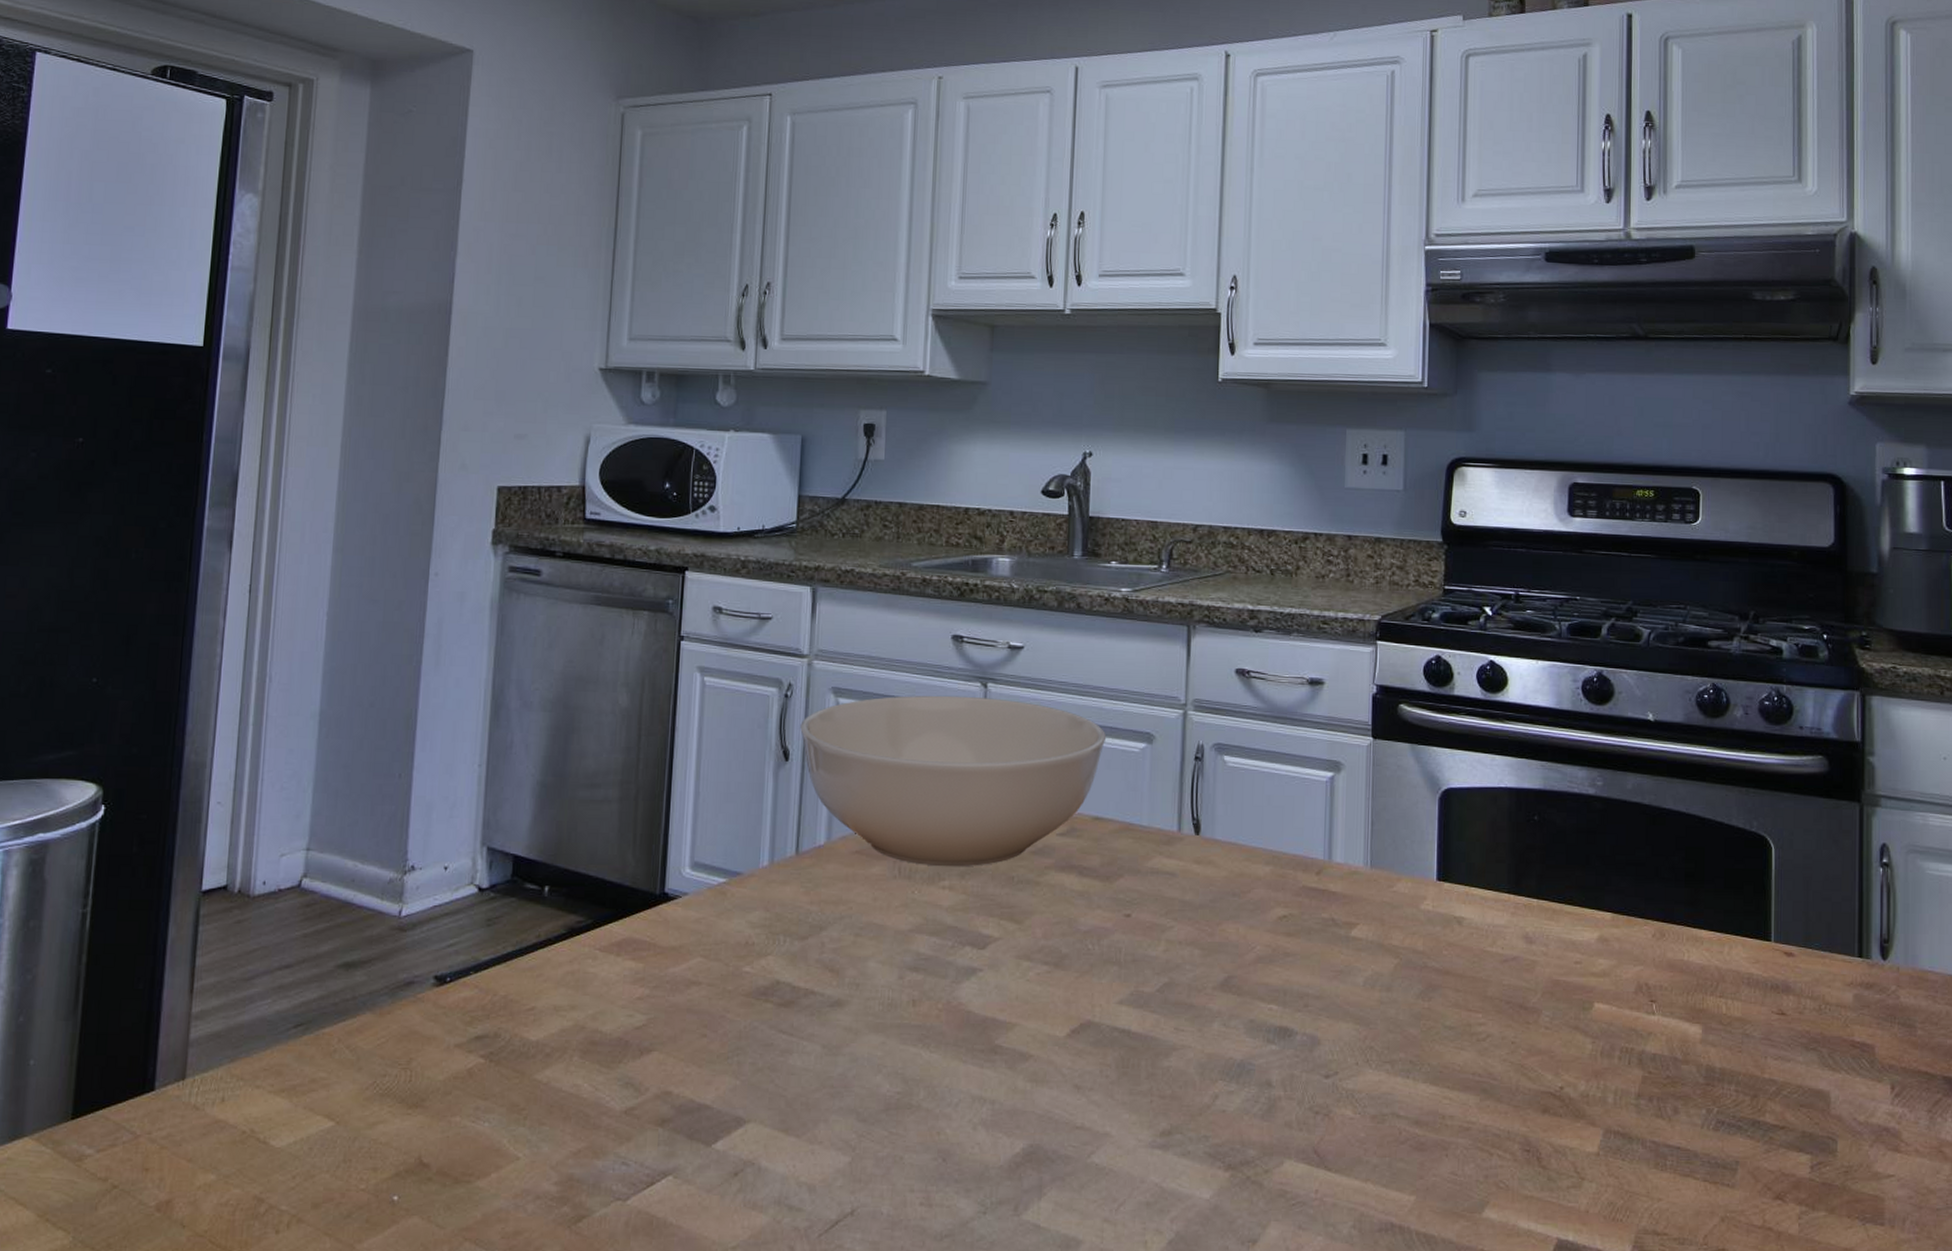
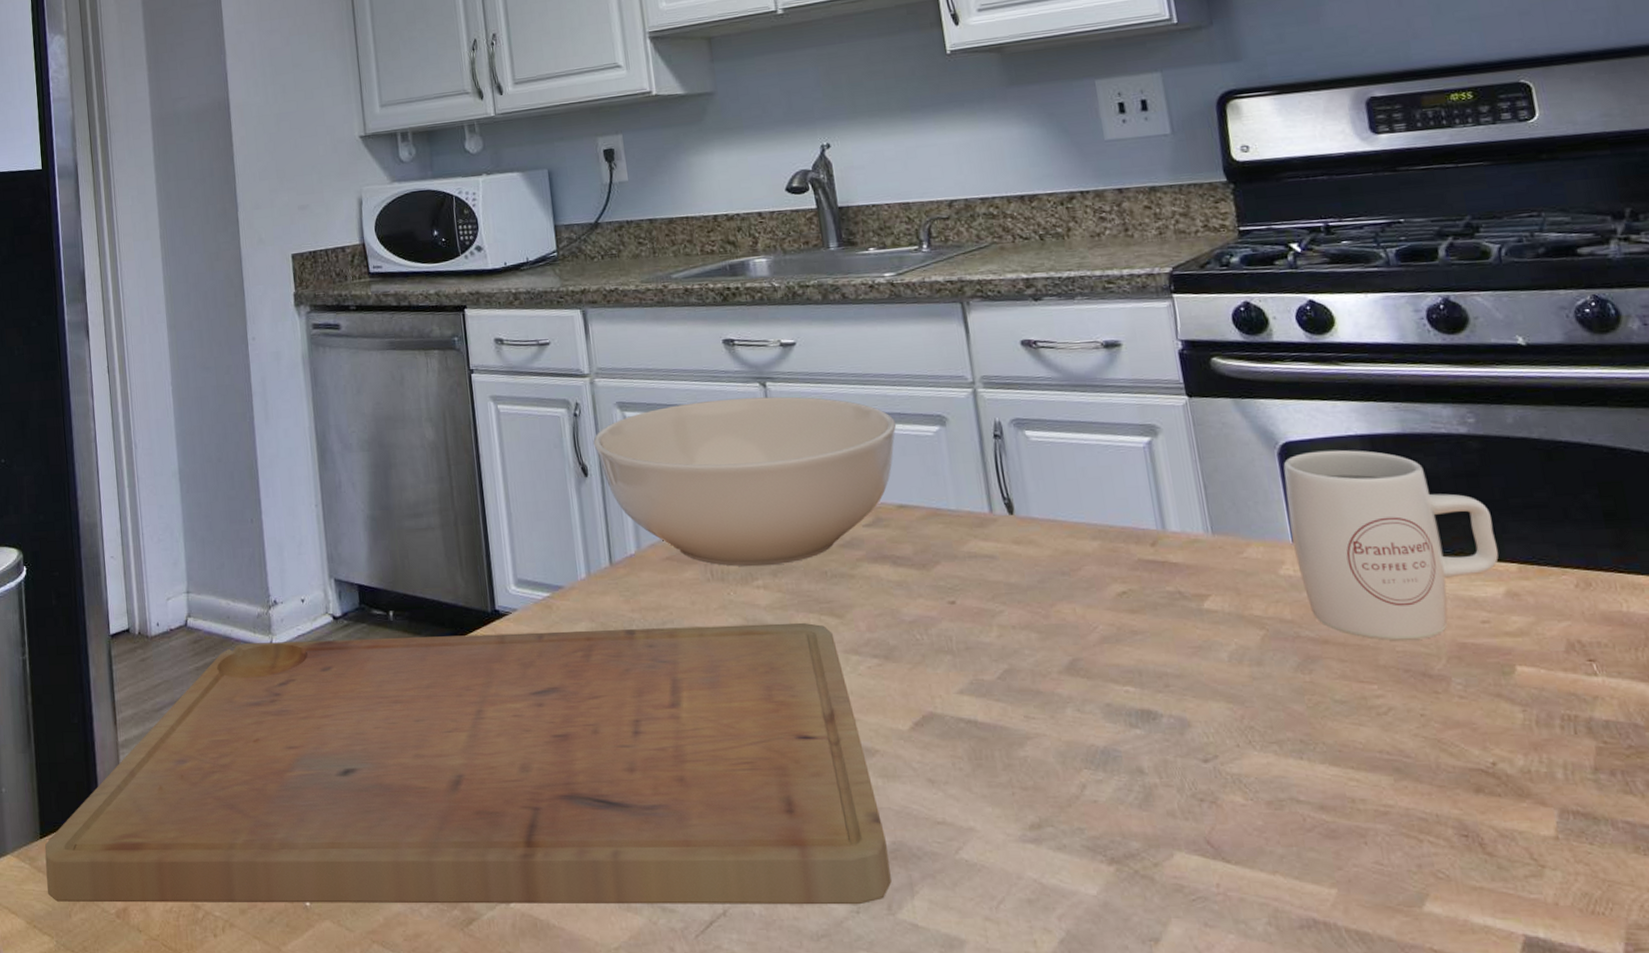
cutting board: none [71,911,1024,1206] -> present [44,622,892,905]
mug: none [1437,799,1600,976] -> present [1283,449,1499,642]

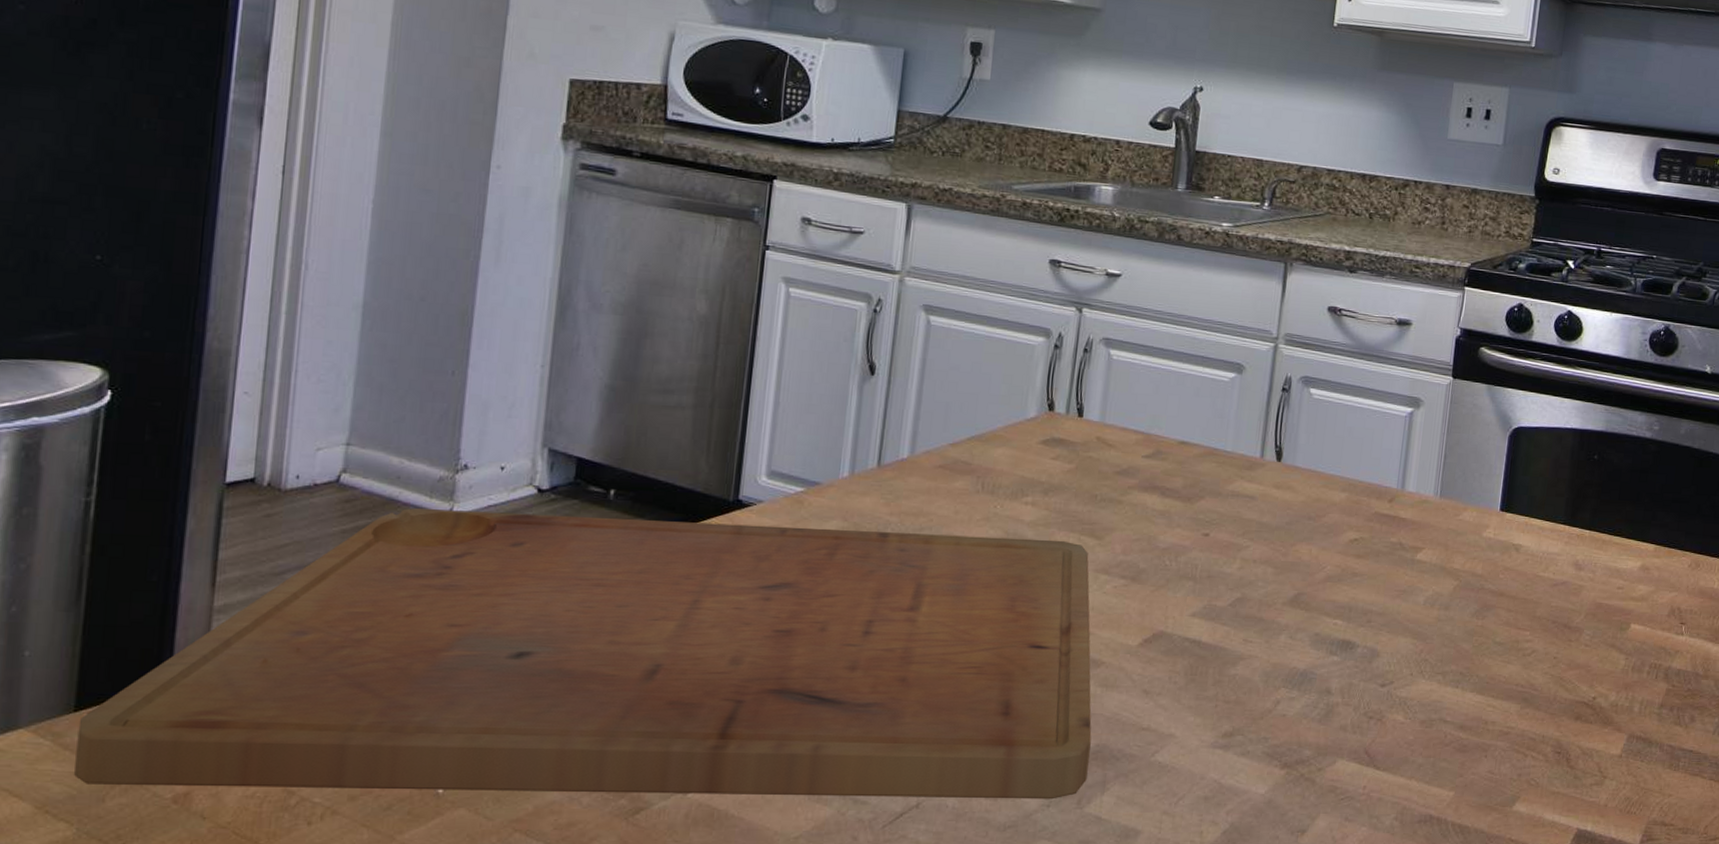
bowl: present [593,396,897,567] -> none [888,316,1198,485]
mug: present [1283,449,1499,642] -> none [1498,437,1648,599]

